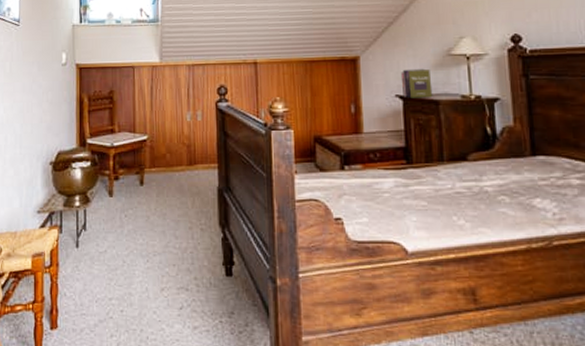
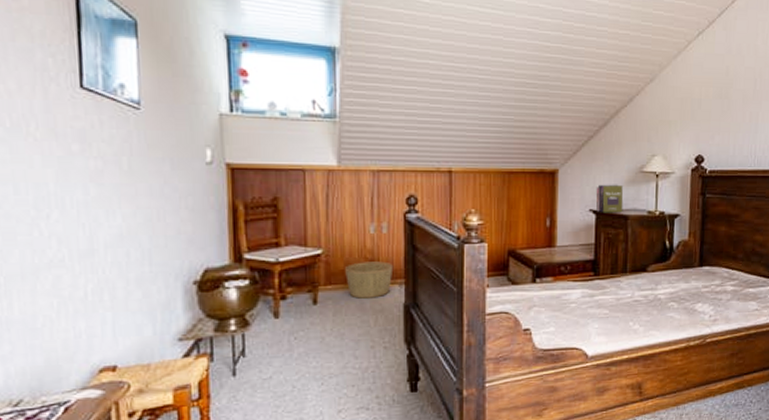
basket: none [166,147,208,181] -> present [345,261,394,299]

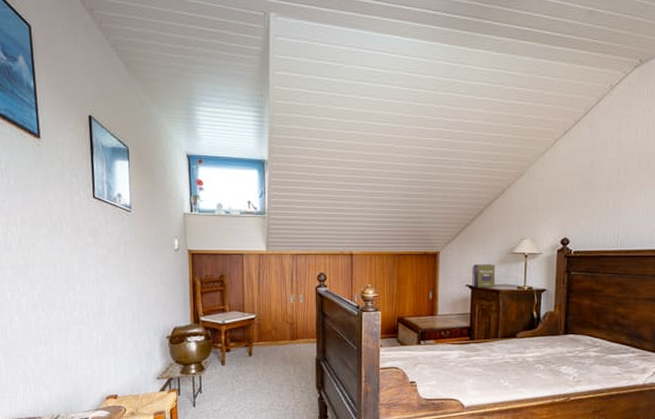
basket: present [345,261,394,299] -> none [272,324,308,353]

